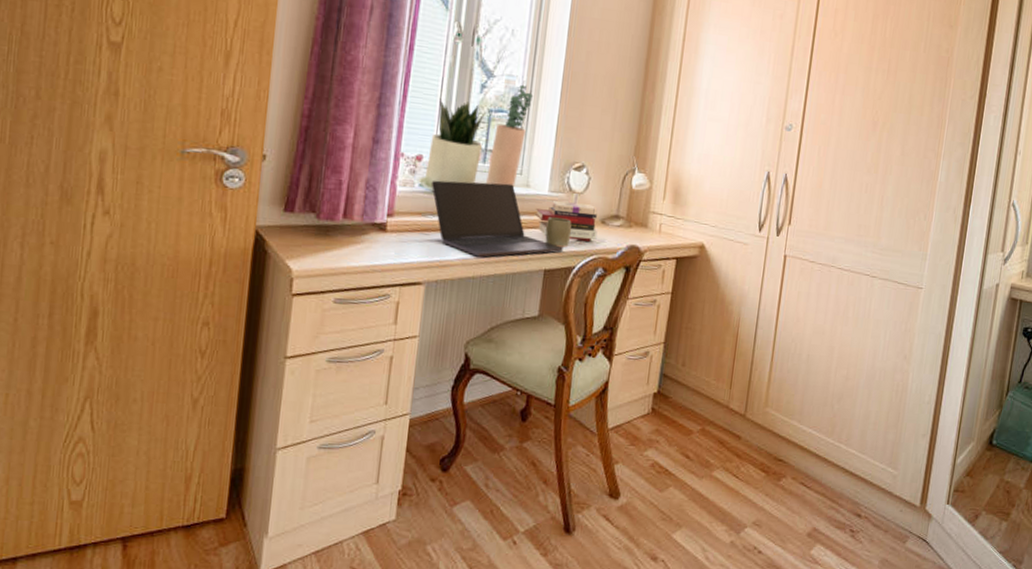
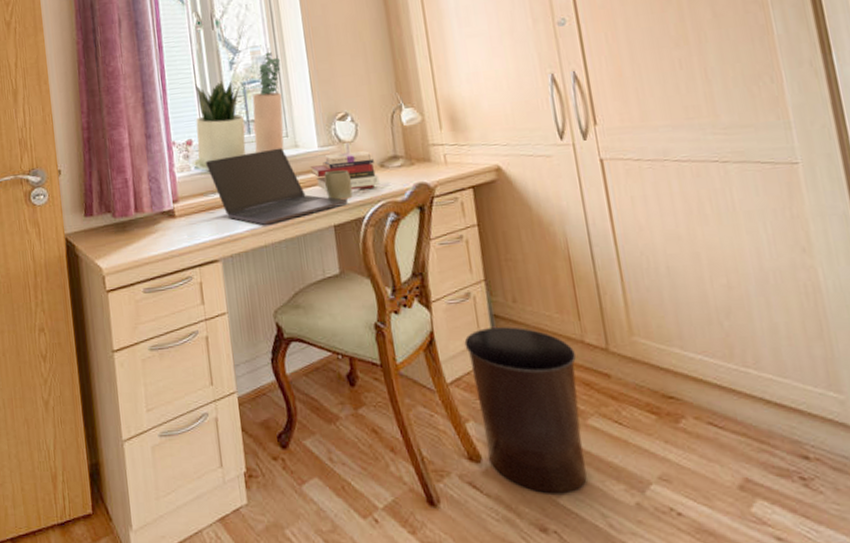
waste bin: none [626,385,719,530] -> present [464,327,587,494]

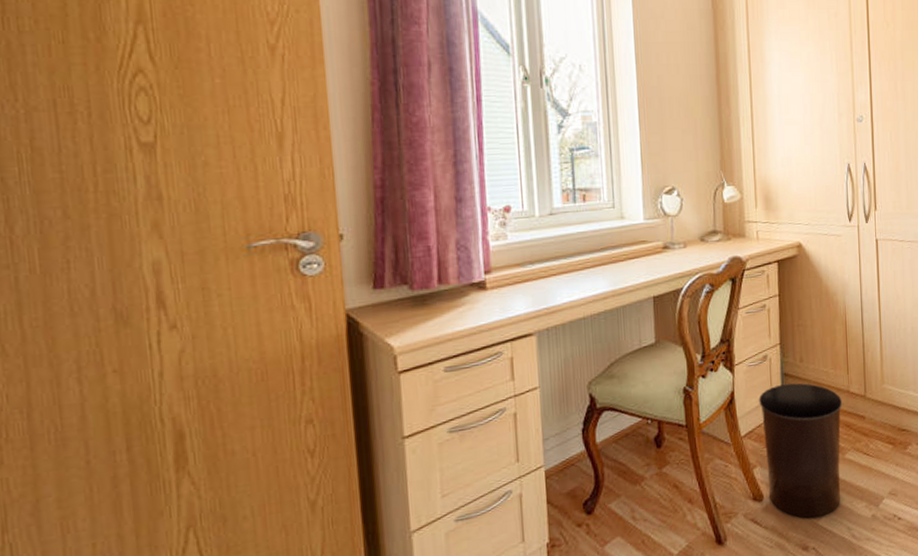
planter: present [193,81,246,171] -> none [510,144,570,240]
laptop: present [205,148,348,225] -> none [524,218,668,297]
vase: present [252,48,284,153] -> none [579,114,613,223]
books: present [310,151,380,191] -> none [635,225,699,263]
mug: present [323,170,353,200] -> none [646,243,674,272]

